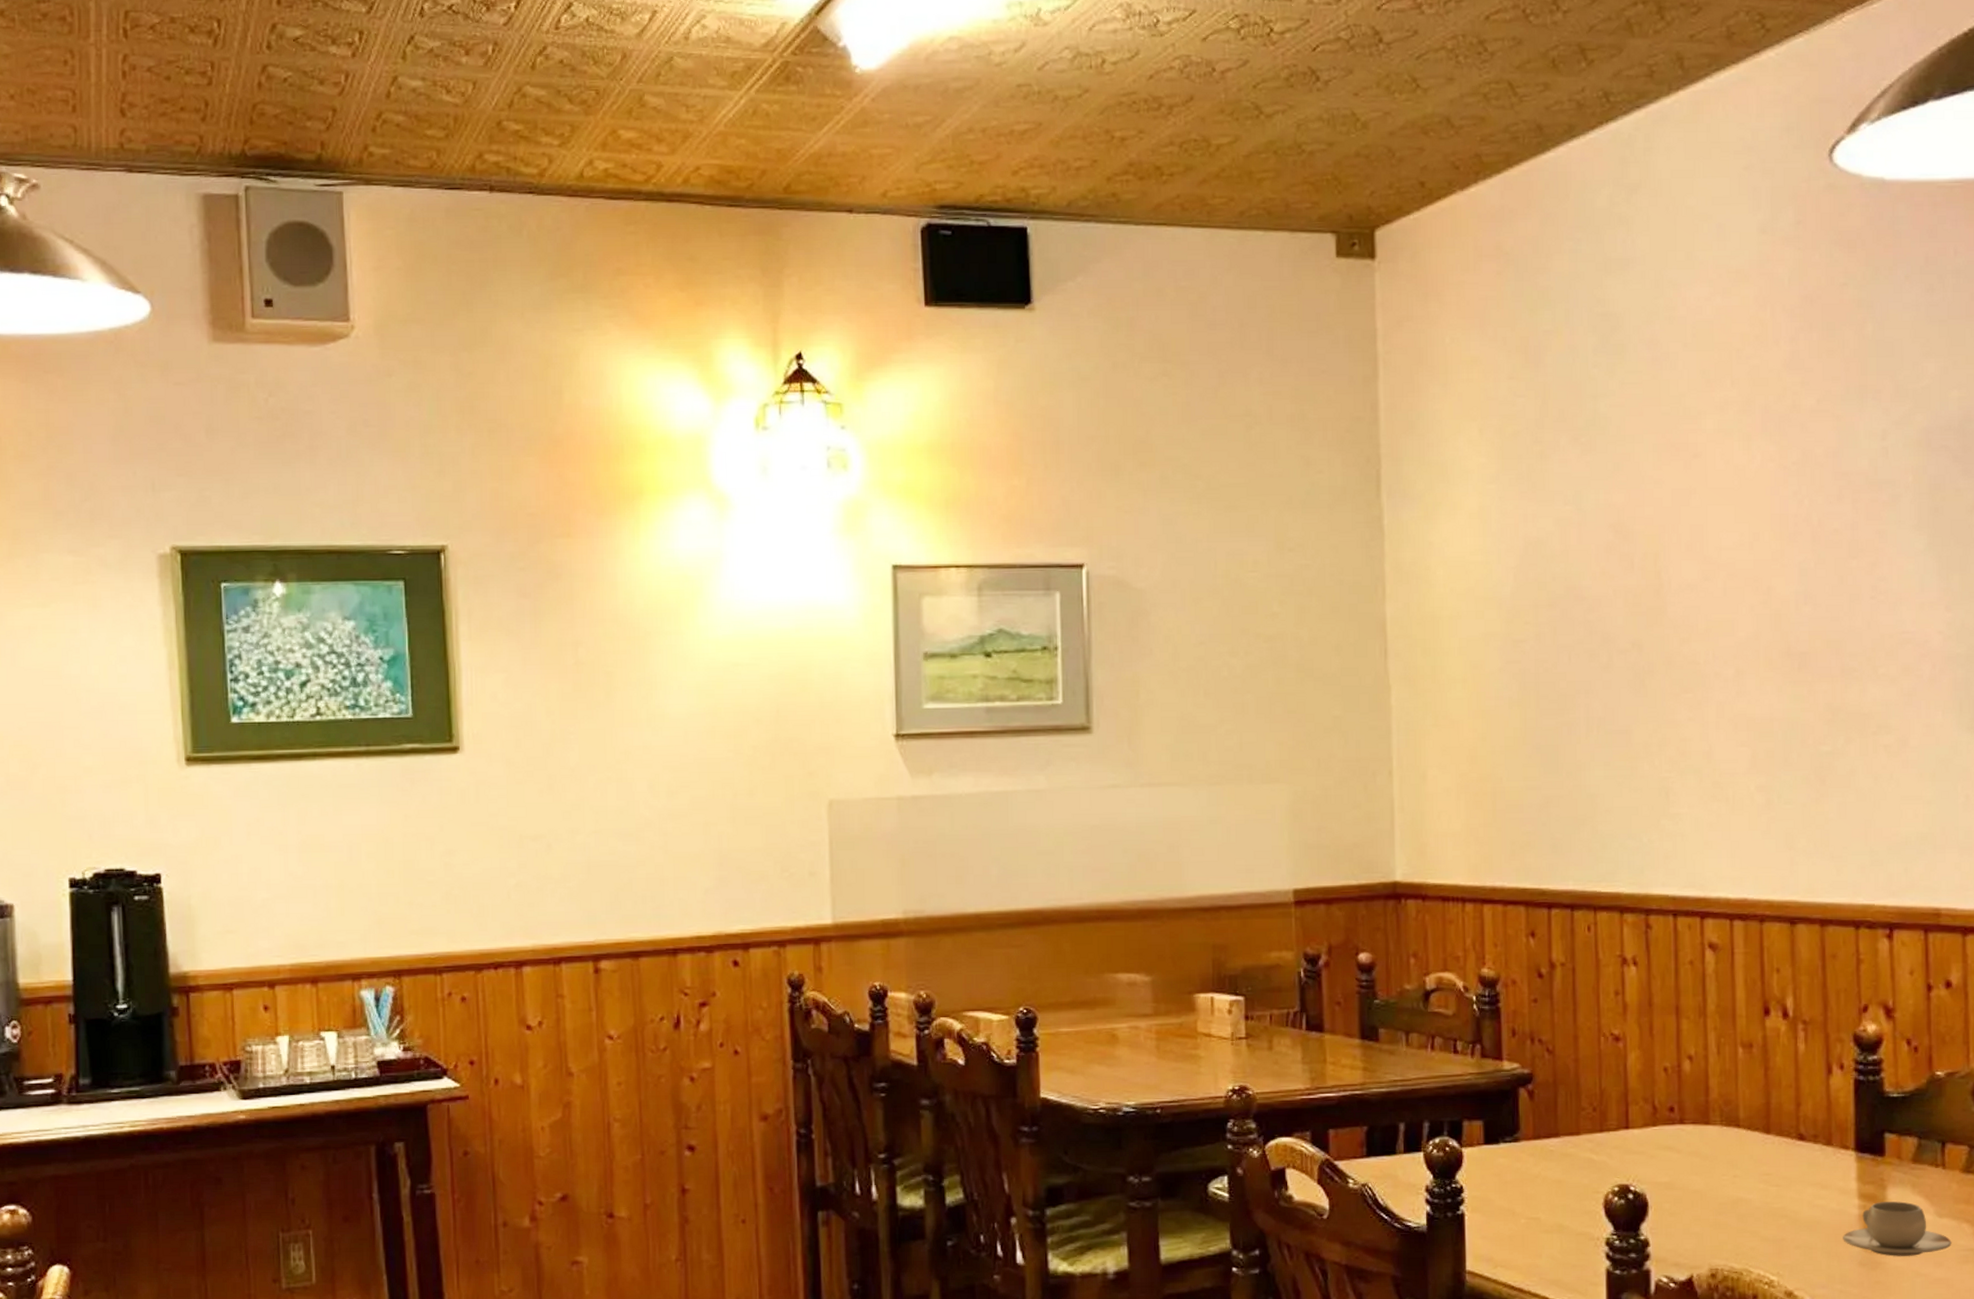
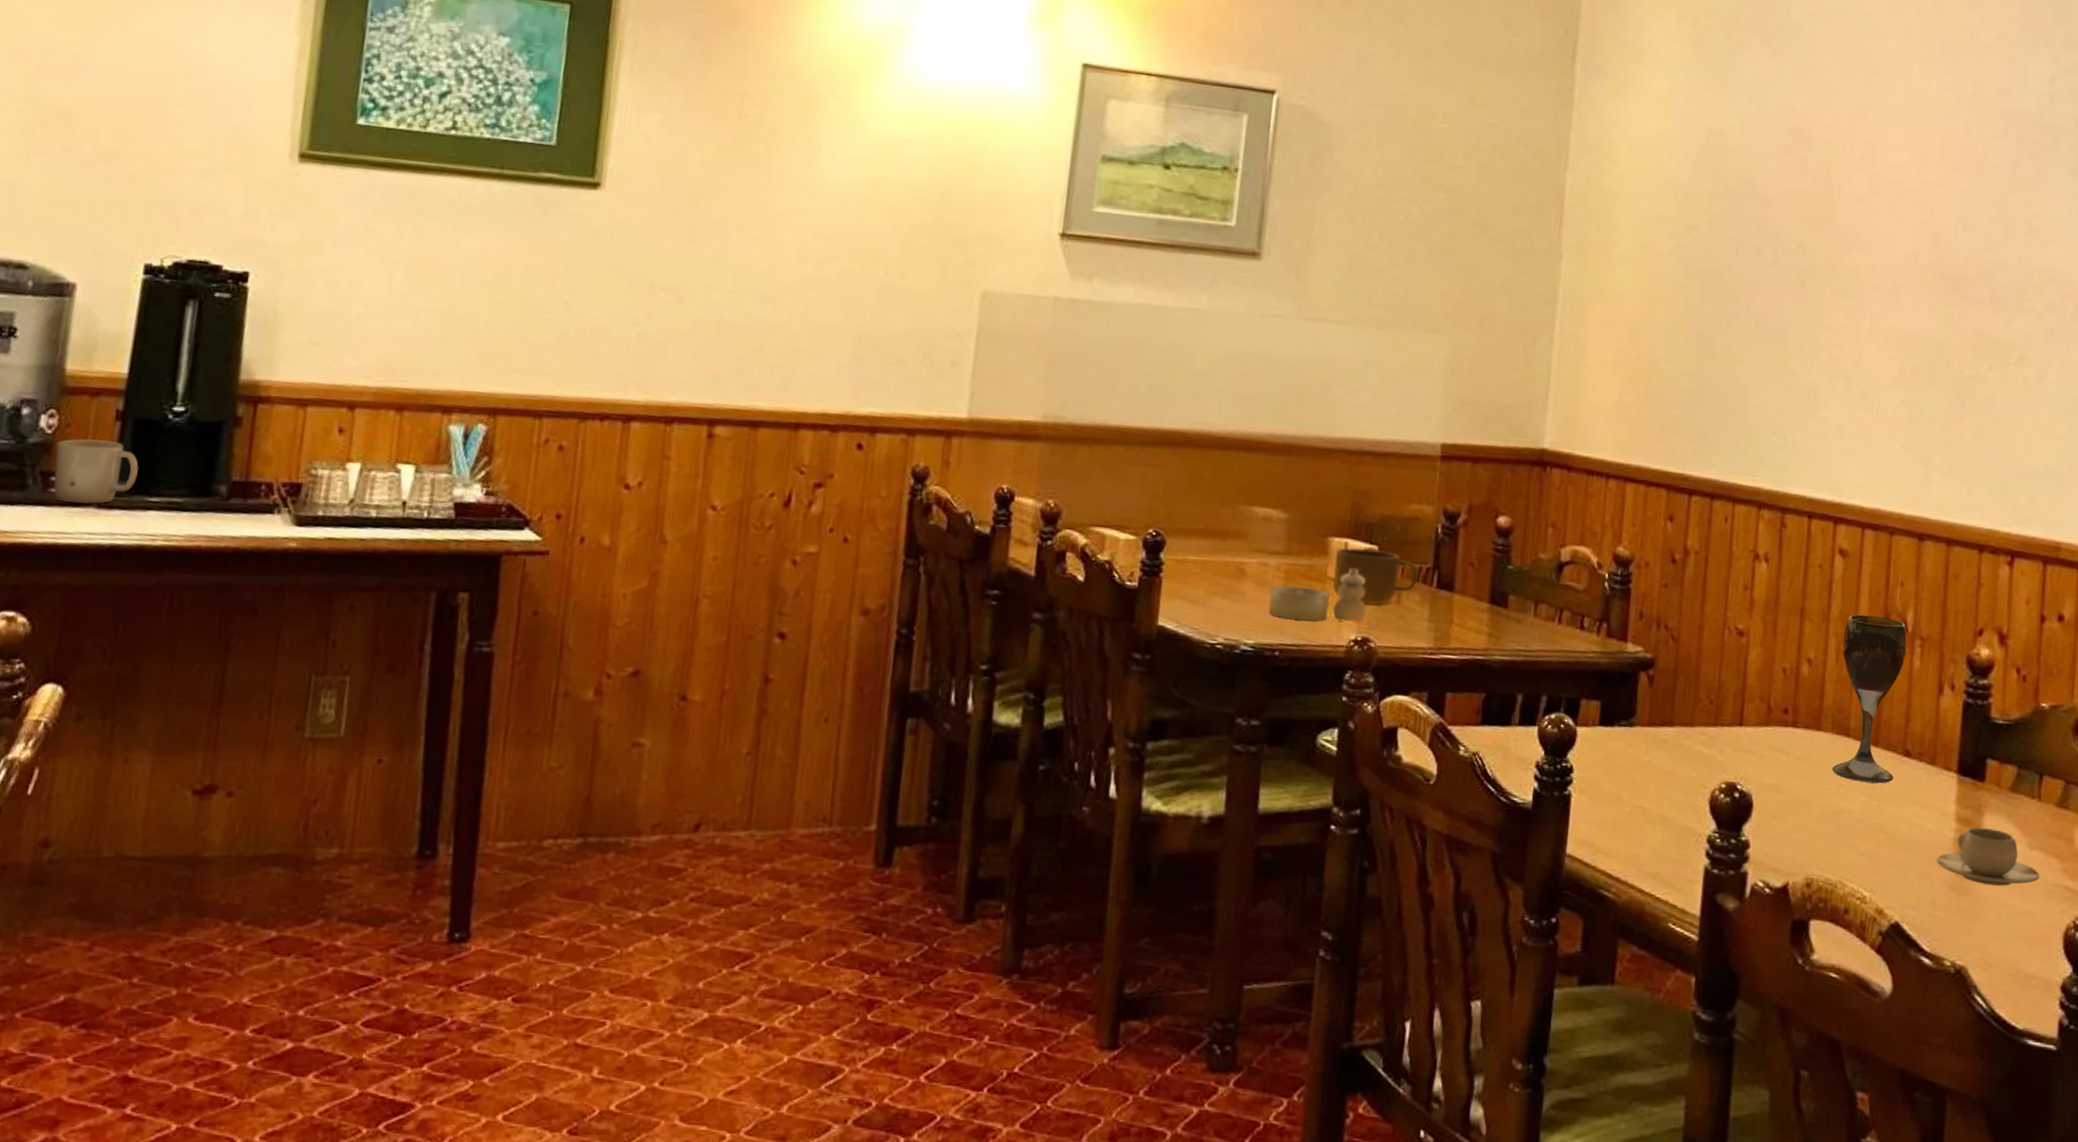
mug: none [24,1043,97,1103] -> present [53,439,139,504]
sugar bowl: none [1145,1021,1241,1077] -> present [1268,568,1367,623]
cup: none [1203,1001,1286,1055] -> present [1333,547,1418,605]
cup: none [1722,1005,1790,1170] -> present [1832,614,1908,784]

